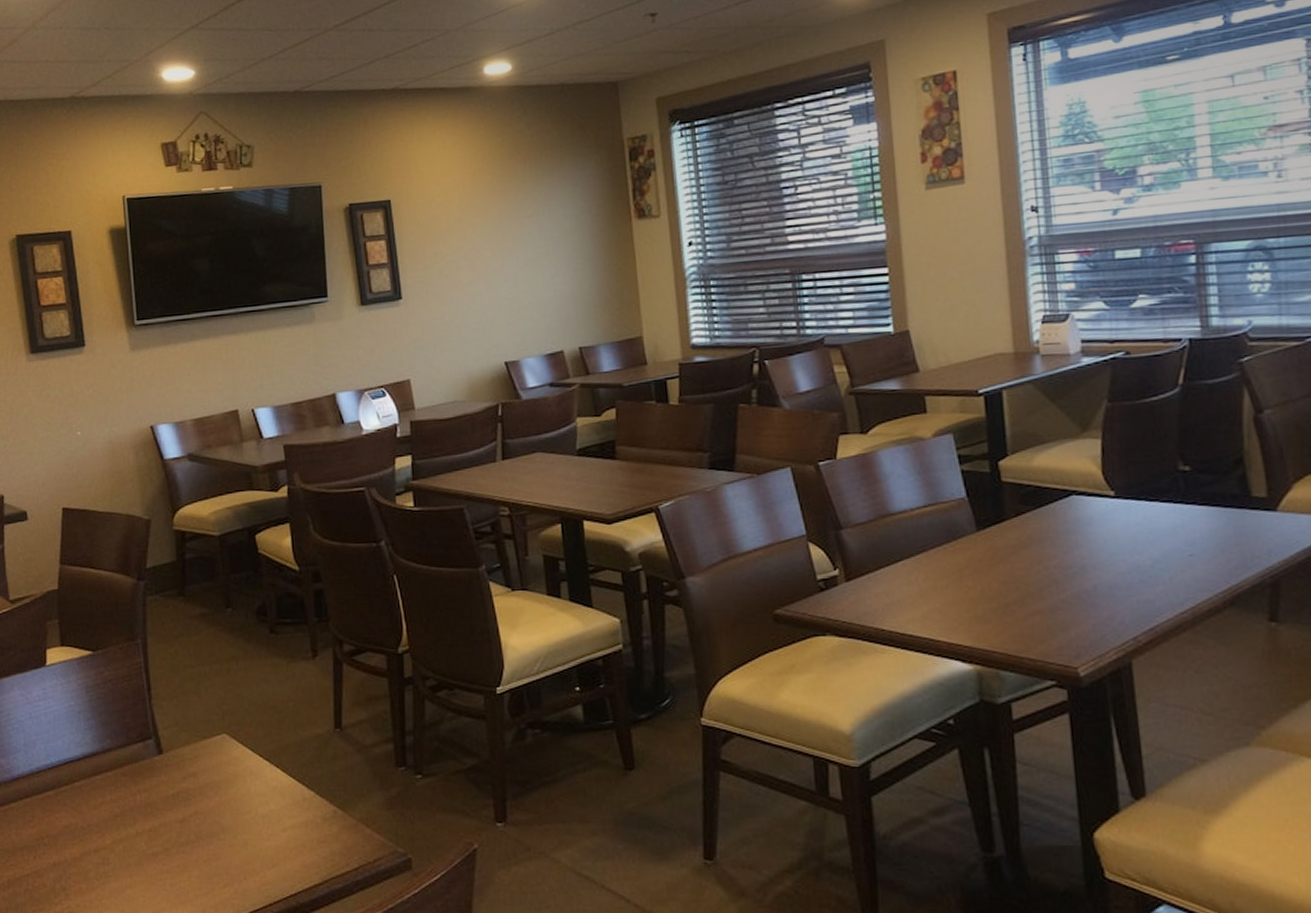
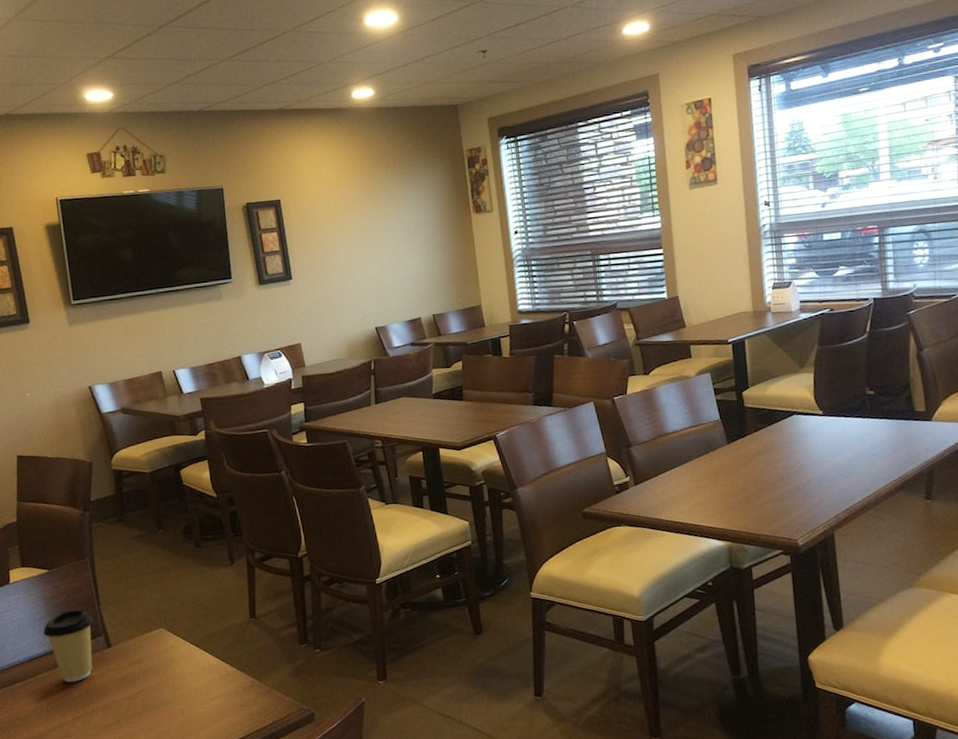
coffee cup: none [82,702,144,795] -> present [43,608,94,682]

